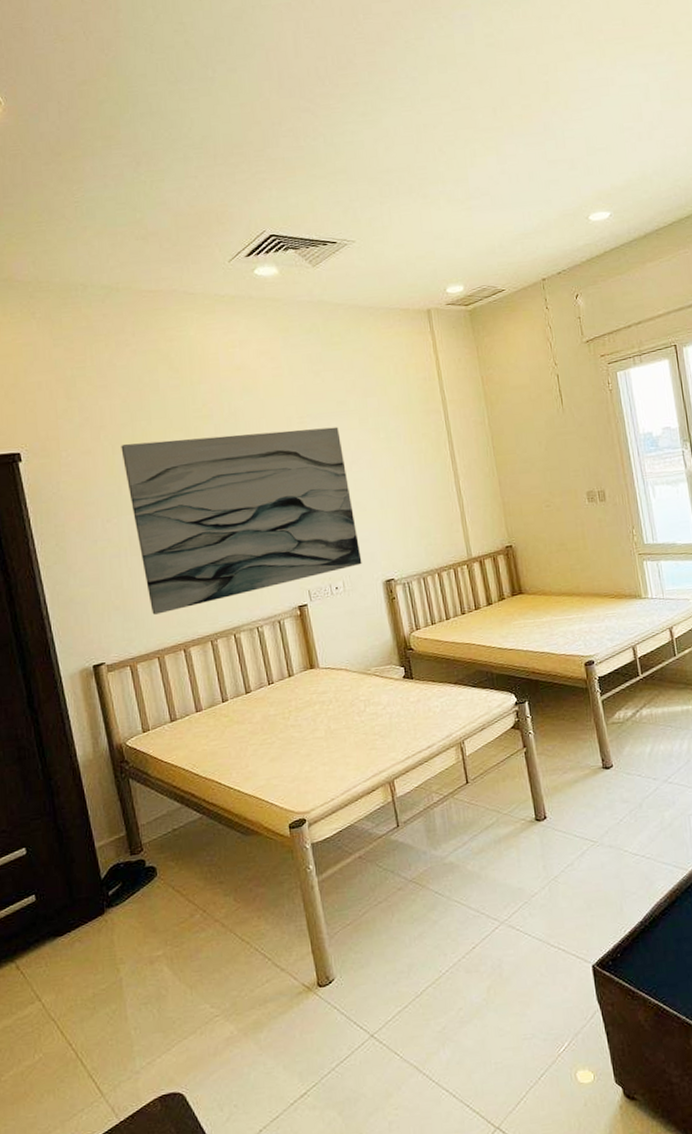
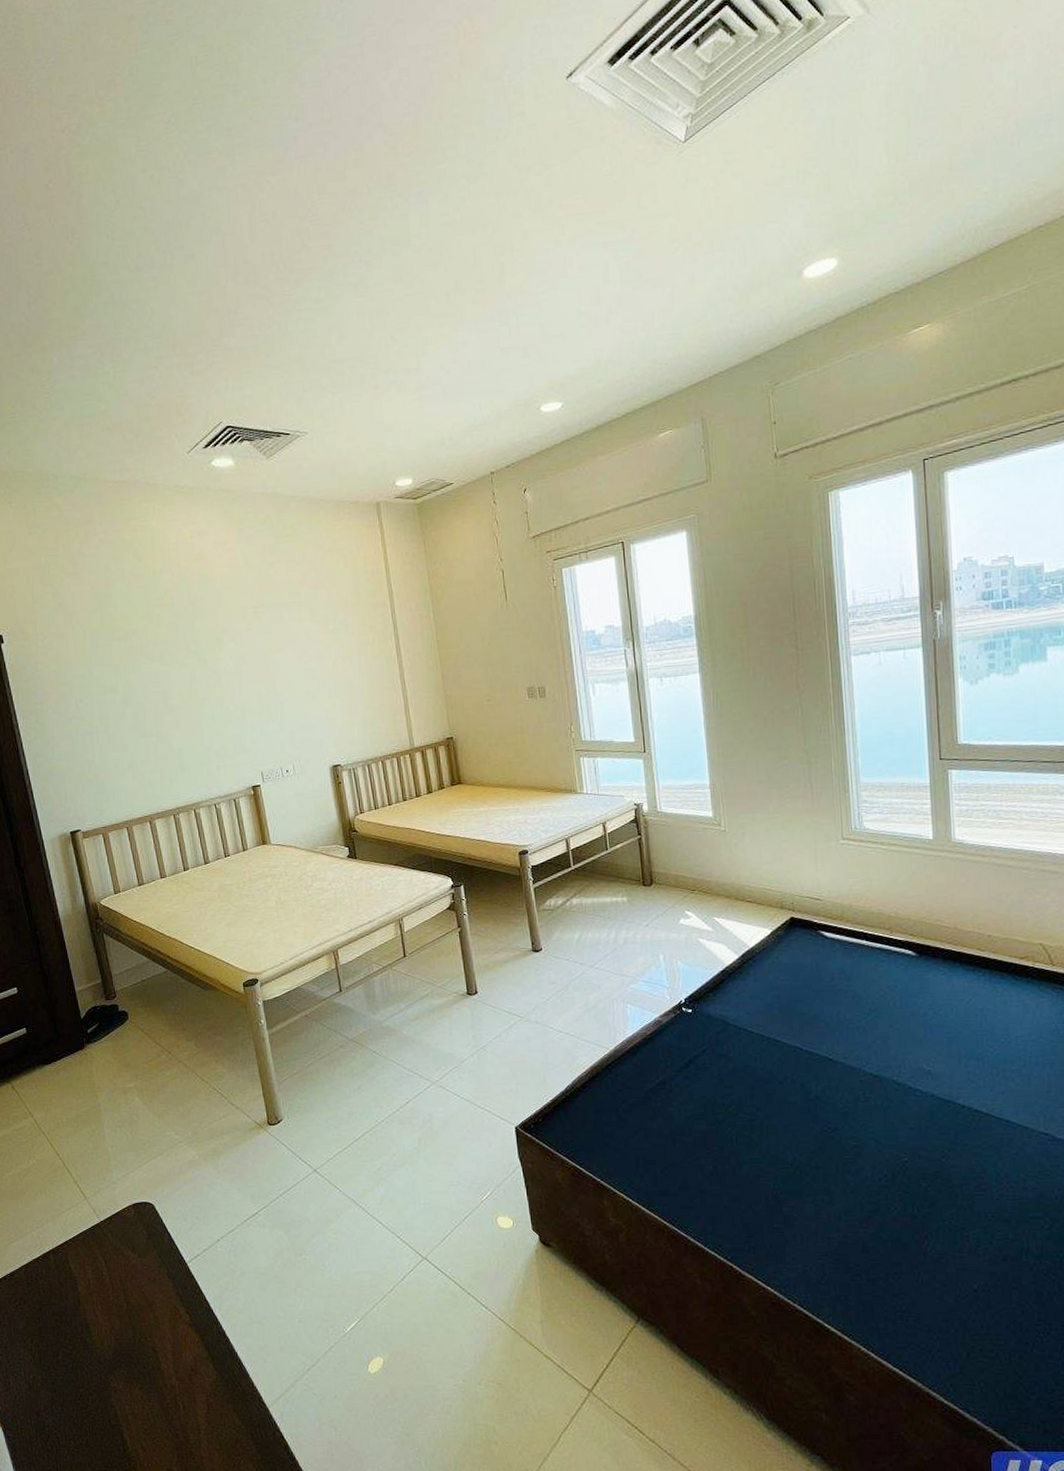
wall art: present [121,427,362,615] -> none [91,617,311,789]

